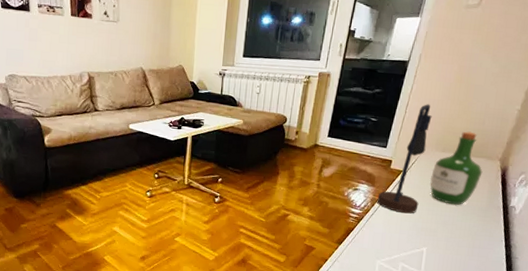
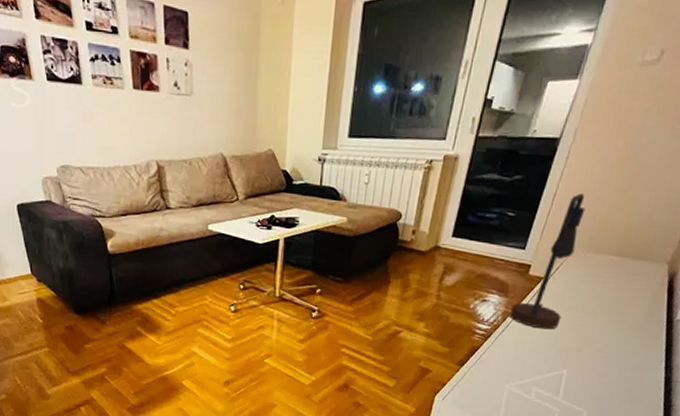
wine bottle: present [430,131,483,205] -> none [576,227,645,319]

